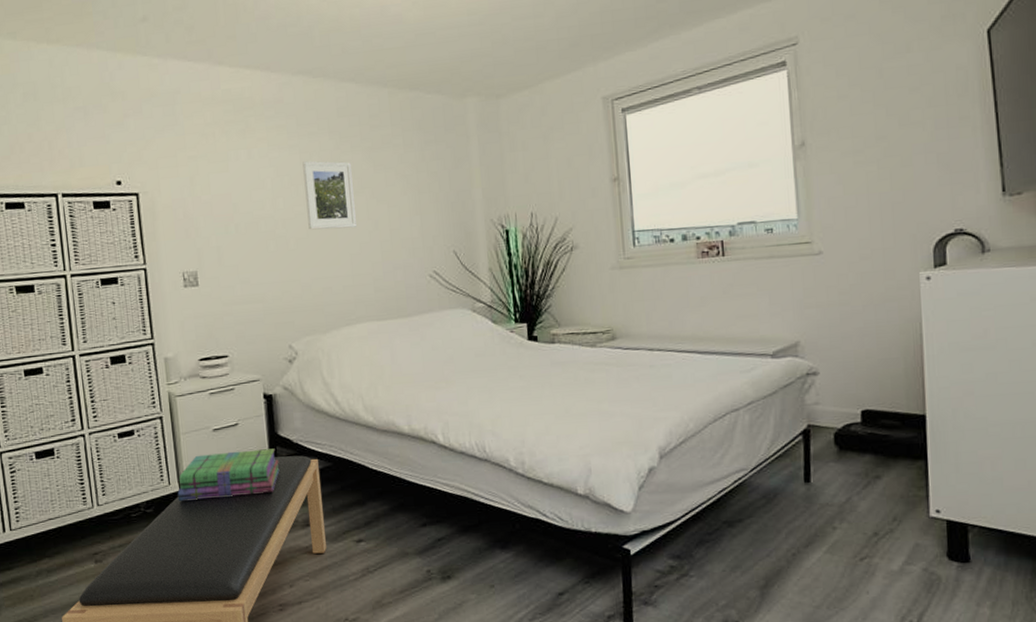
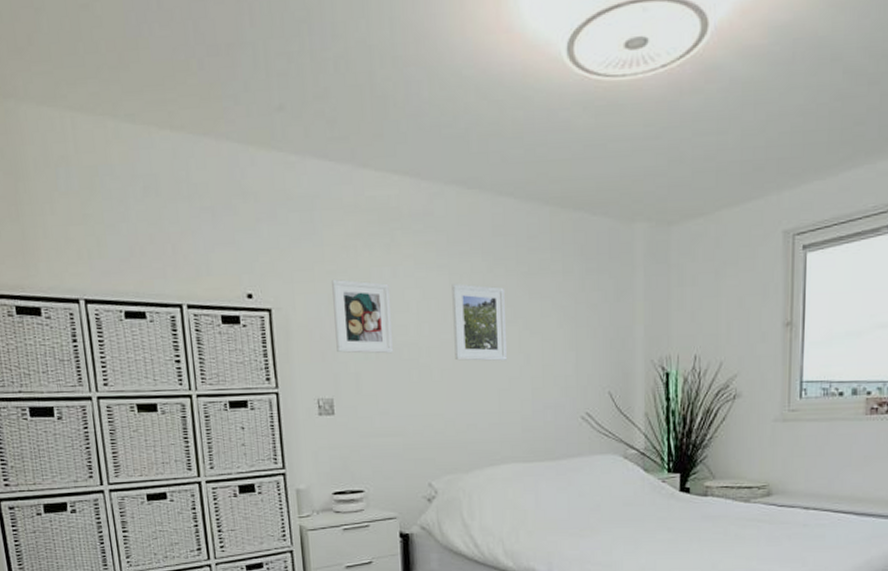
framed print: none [193,163,251,229] -> present [332,278,393,354]

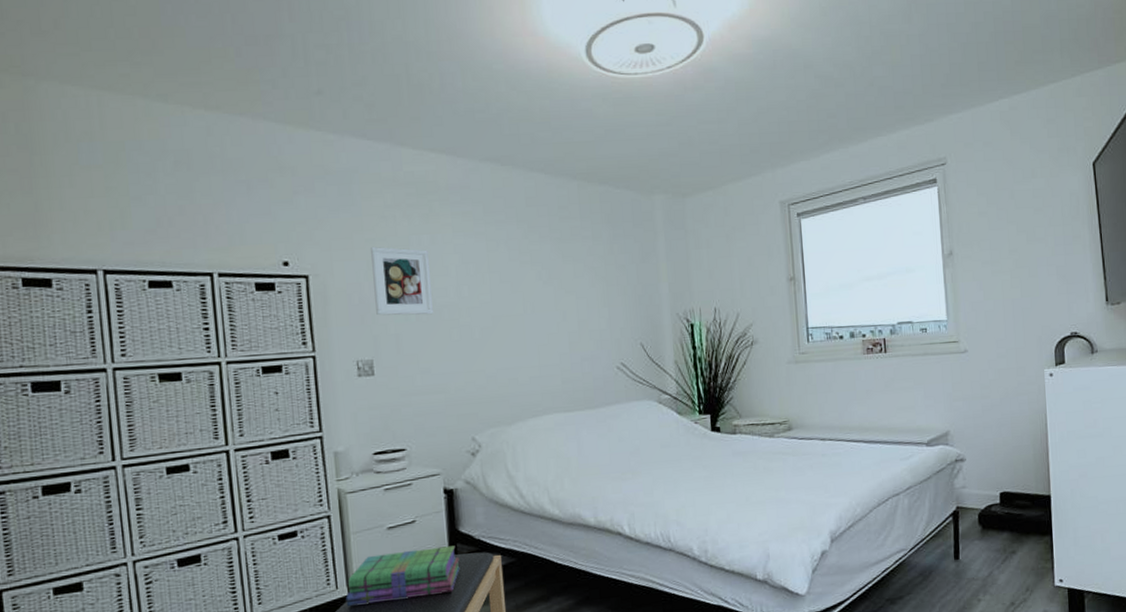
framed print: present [452,284,507,361] -> none [489,249,544,320]

